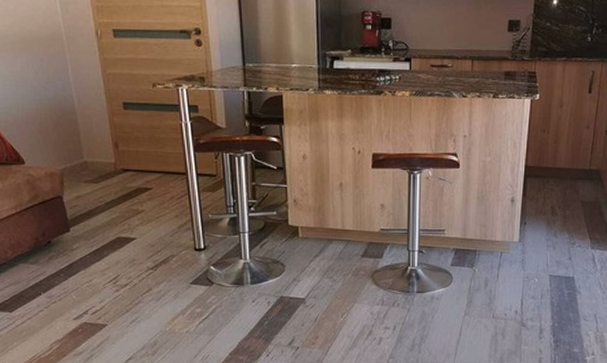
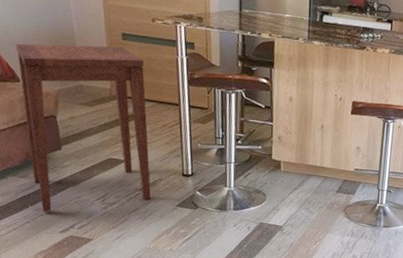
side table: none [18,117,163,299] -> present [15,43,151,213]

